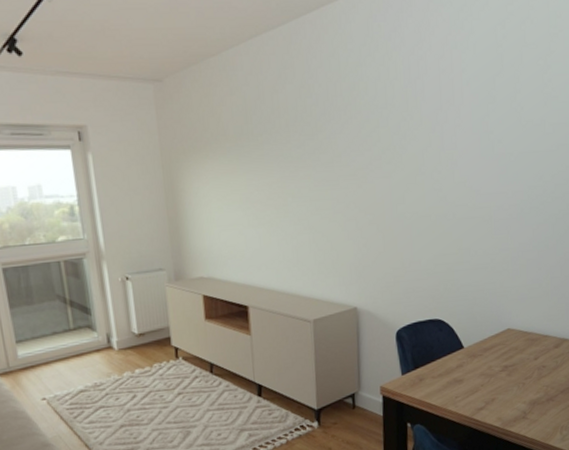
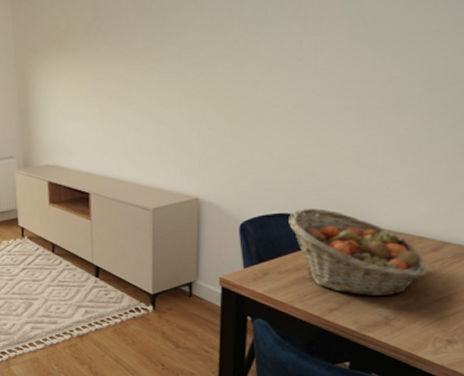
fruit basket: none [438,313,553,394] -> present [289,208,428,297]

